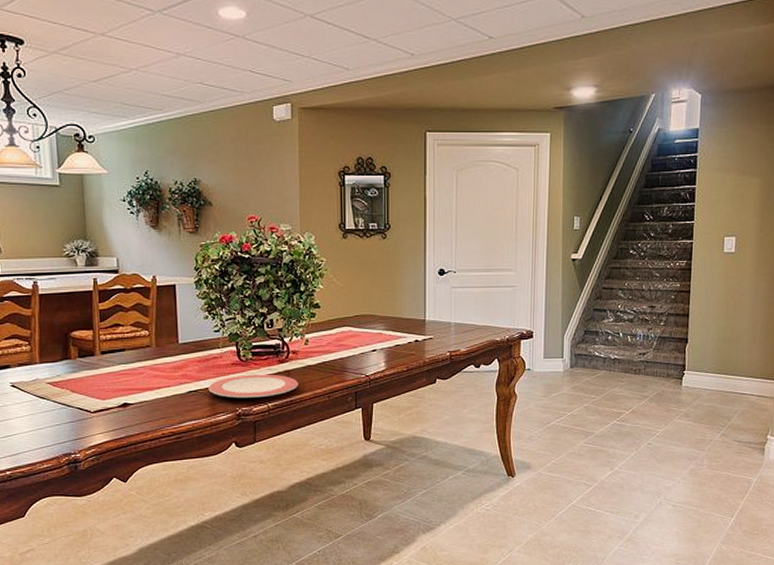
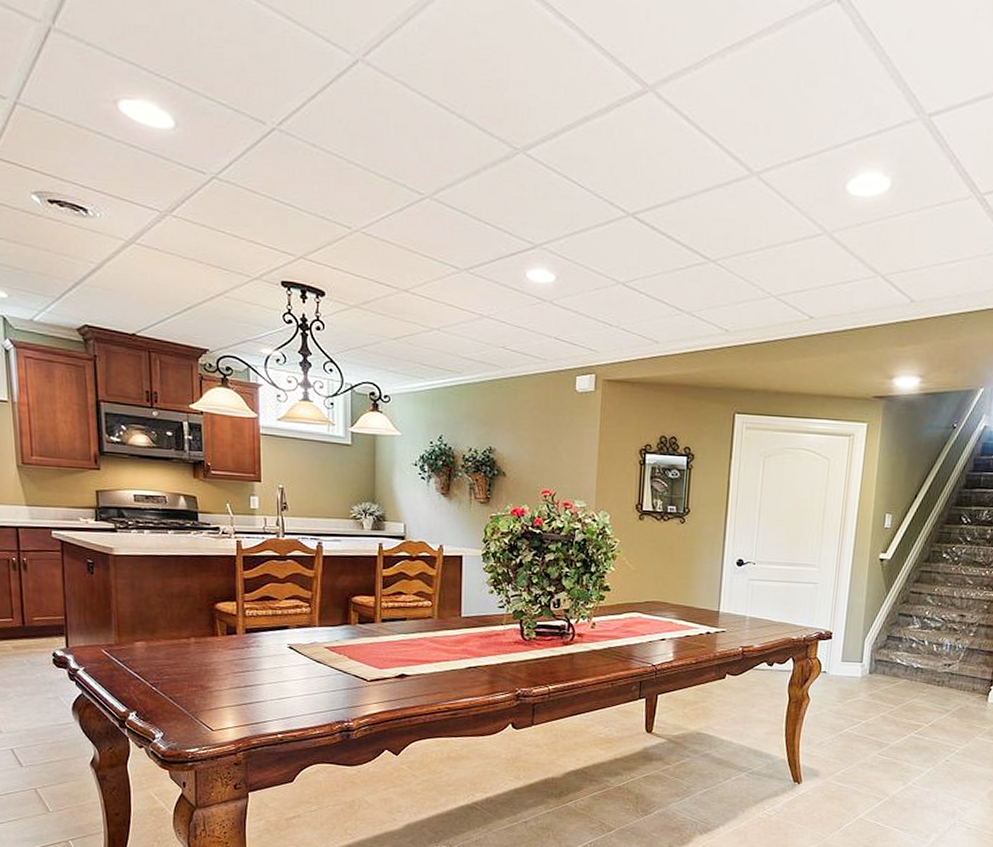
plate: present [208,374,298,398] -> none [488,654,581,680]

